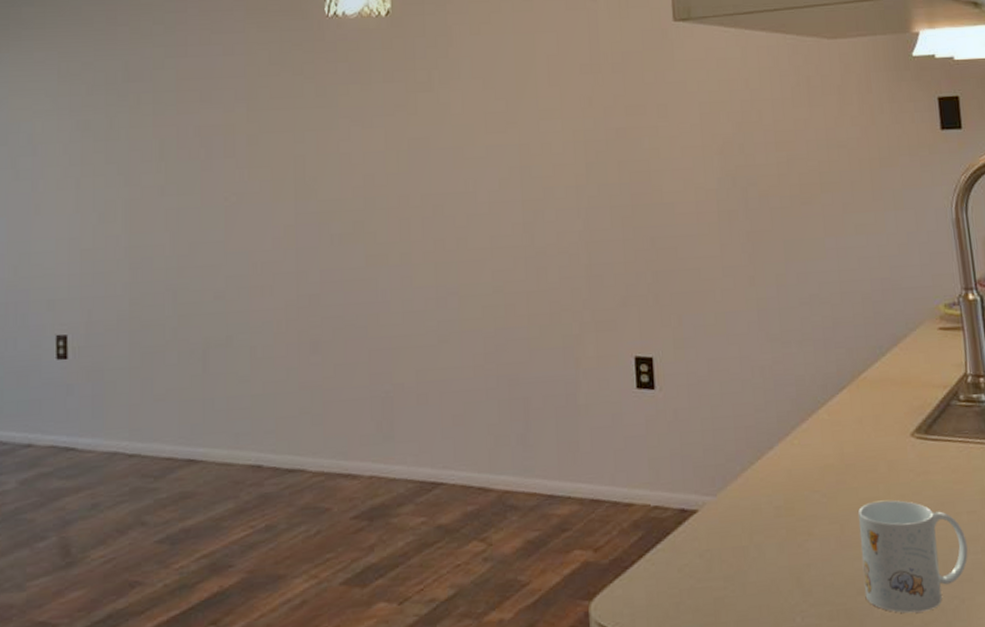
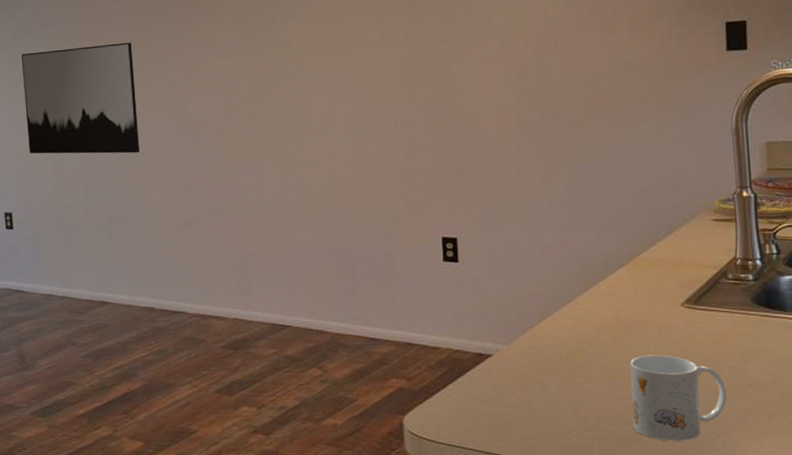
wall art: none [97,105,253,253] -> present [22,42,140,154]

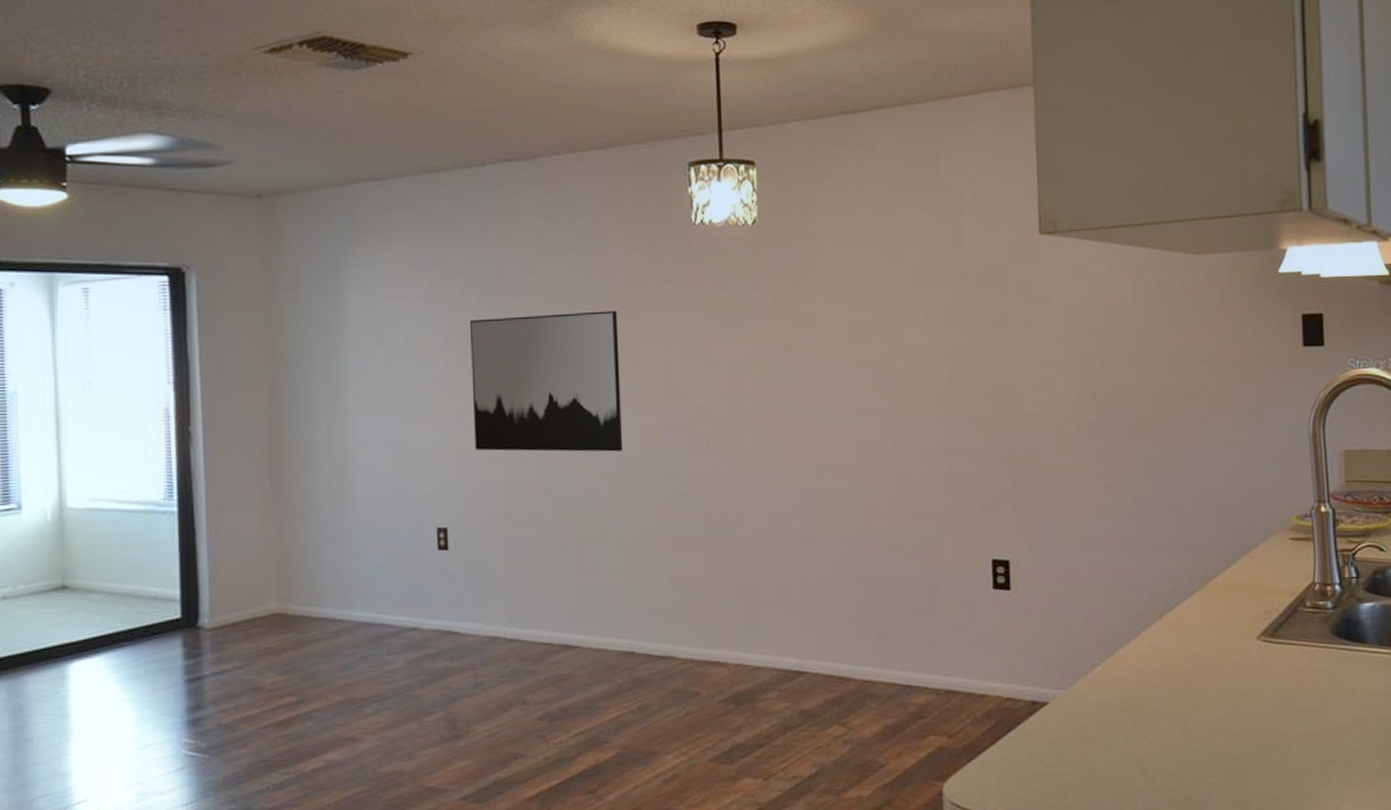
mug: present [629,354,727,441] -> none [1201,697,1306,801]

